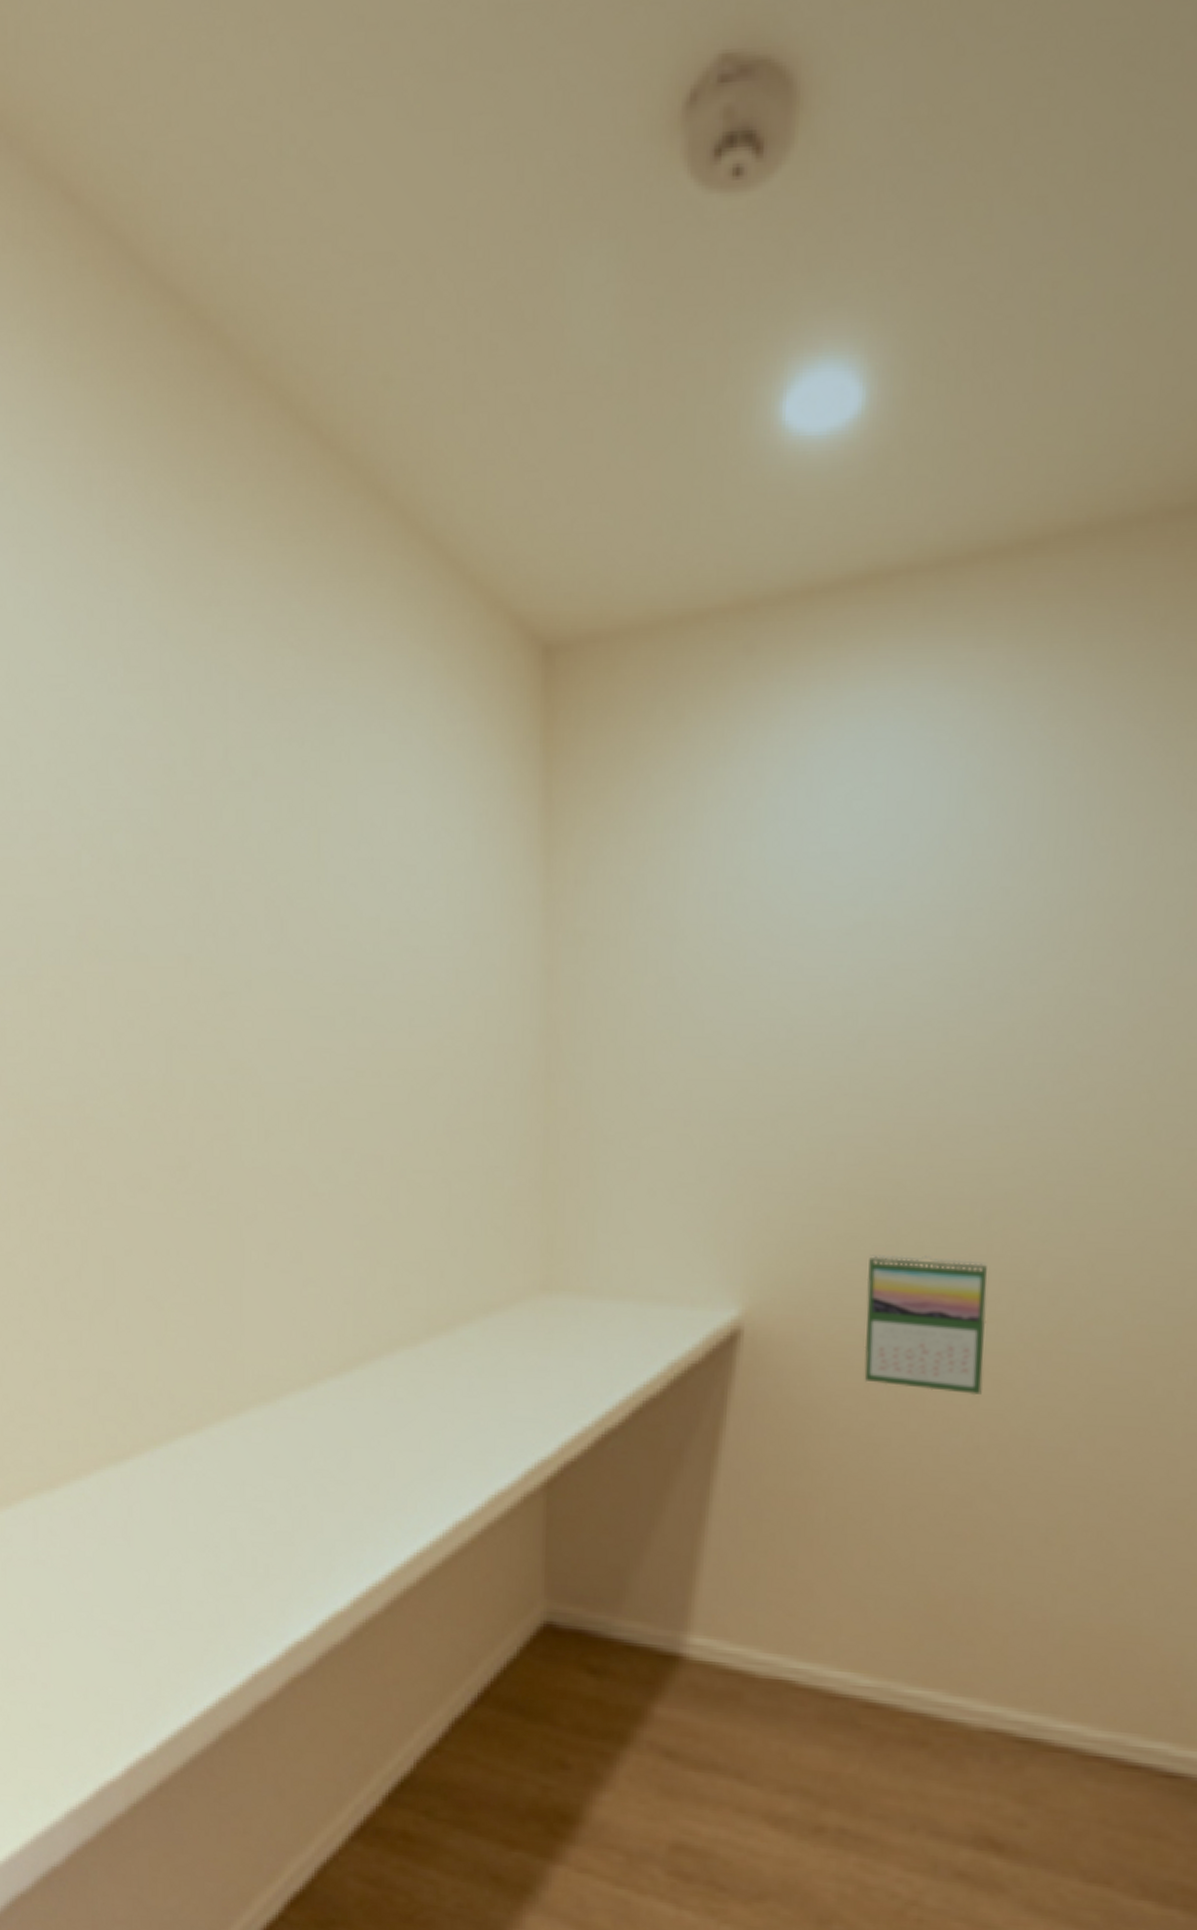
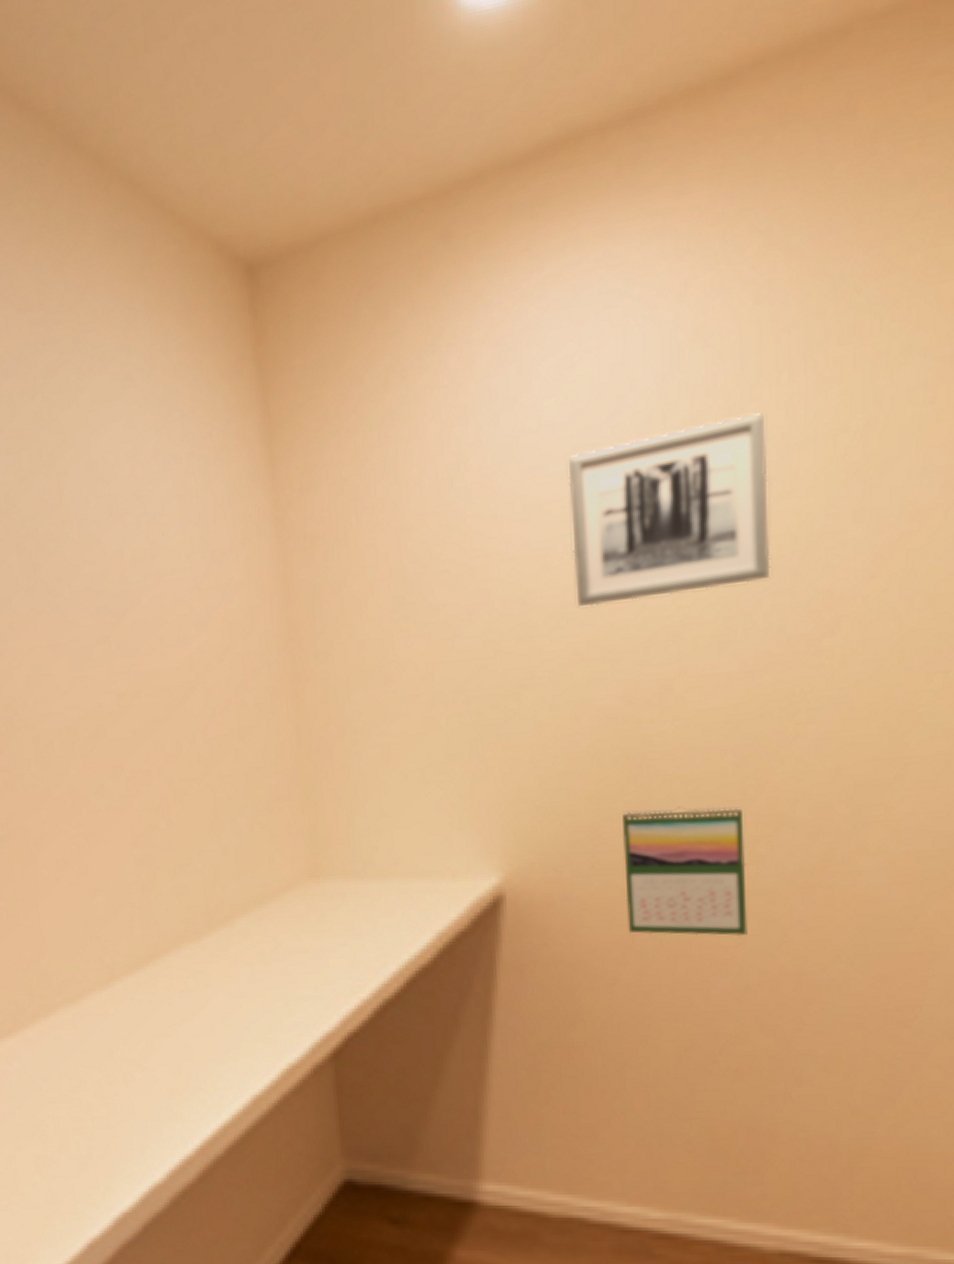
wall art: none [844,870,1041,1041] -> present [568,412,771,608]

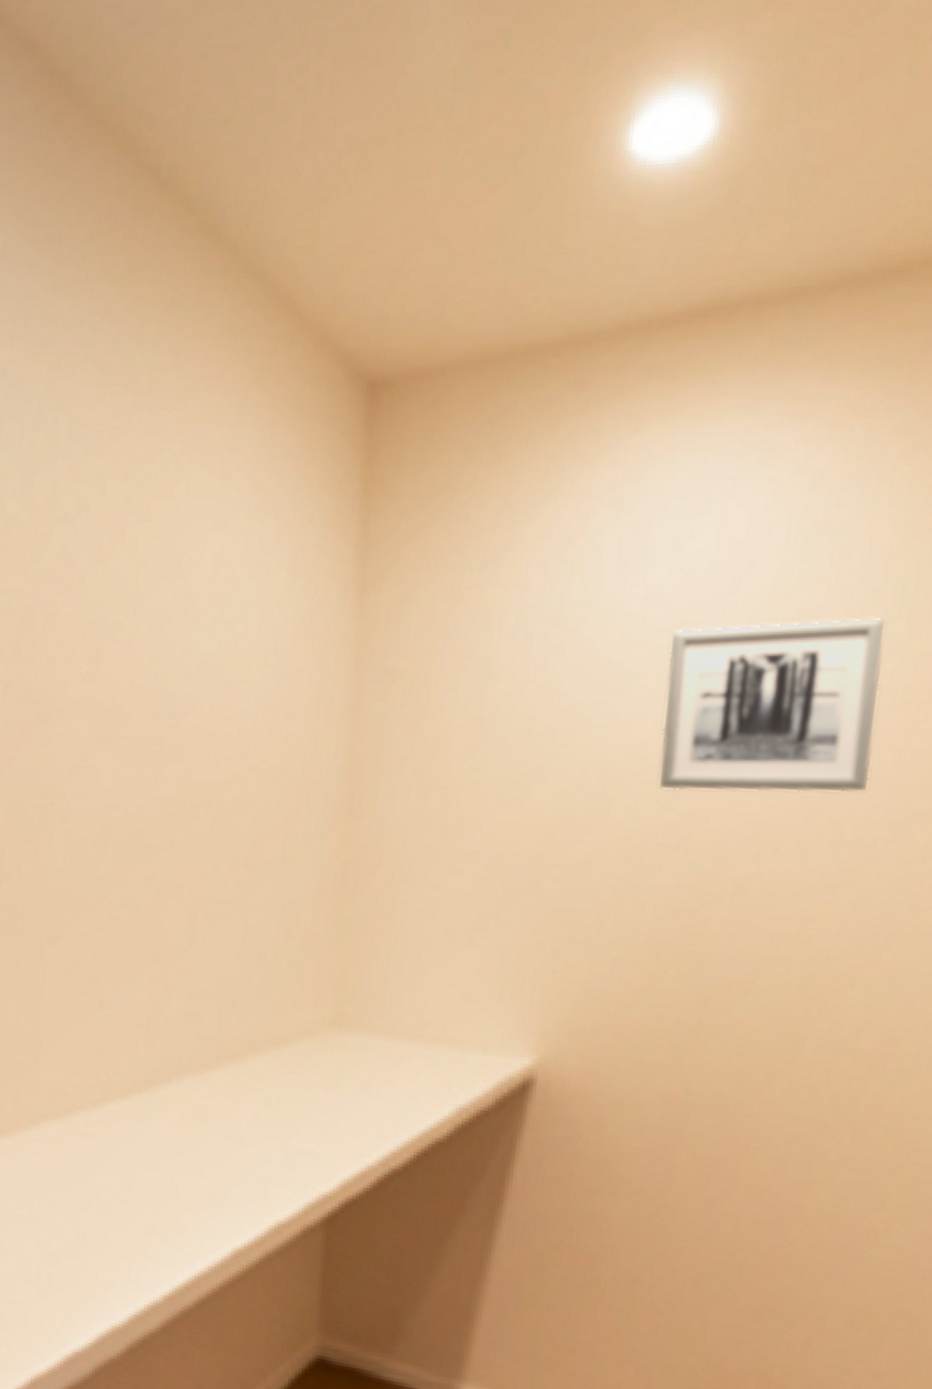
calendar: present [622,806,747,937] -> none [661,1009,802,1165]

